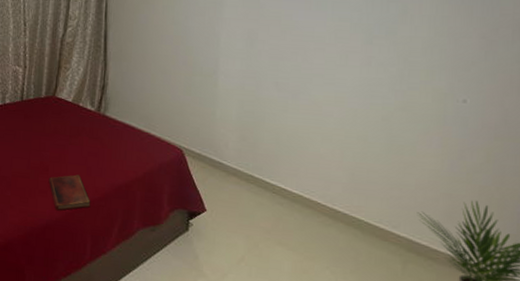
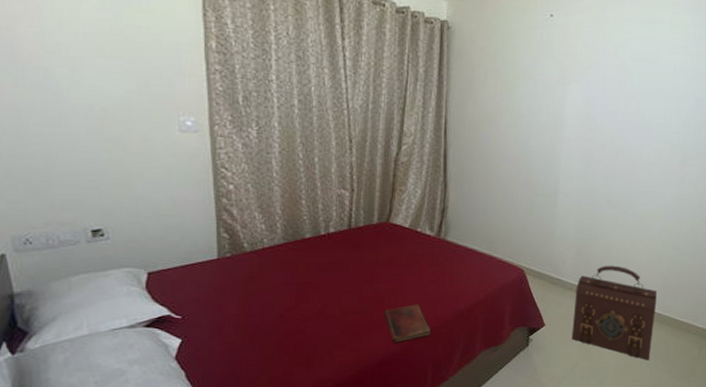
suitcase: none [236,152,341,267] -> present [571,265,657,360]

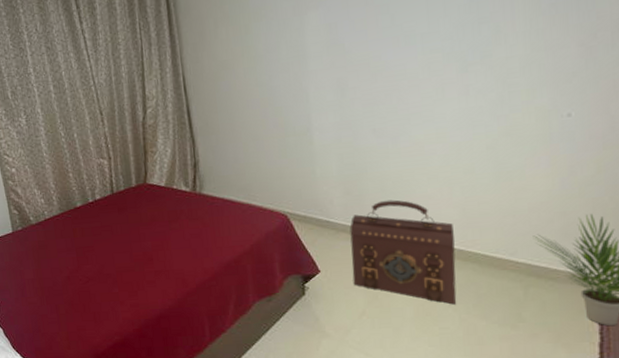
diary: present [383,304,432,344] -> none [154,259,202,299]

